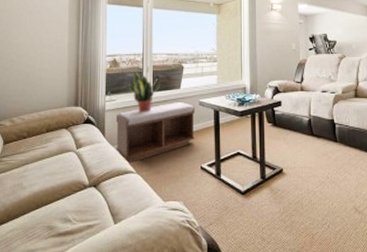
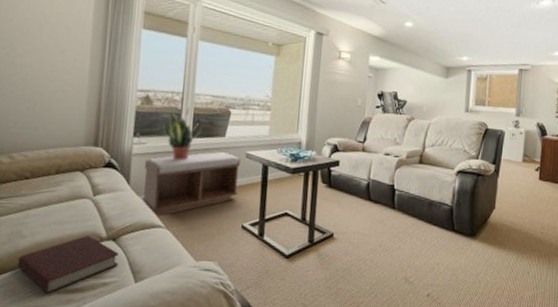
book: none [20,184,100,237] -> present [17,236,119,294]

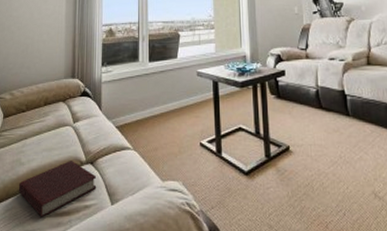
bench: present [142,152,241,216] -> none [112,73,193,138]
potted plant: present [163,111,202,161] -> none [125,40,157,84]

